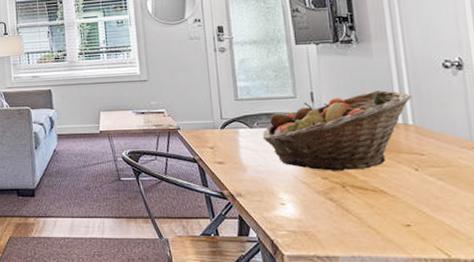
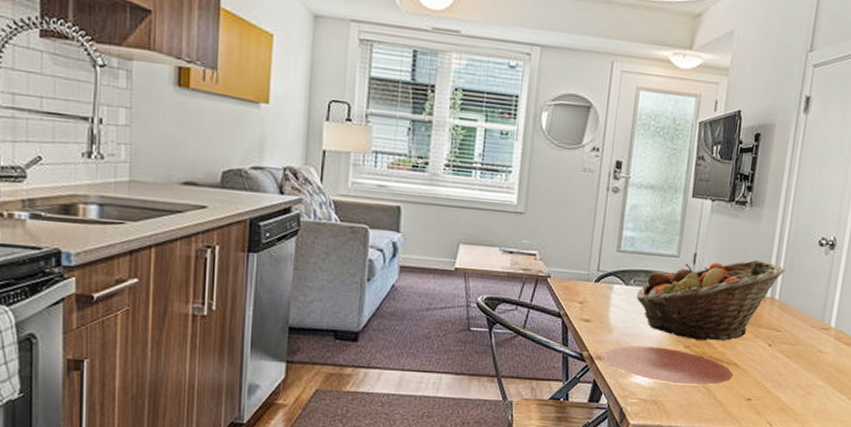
plate: none [241,181,384,215] -> present [601,345,734,386]

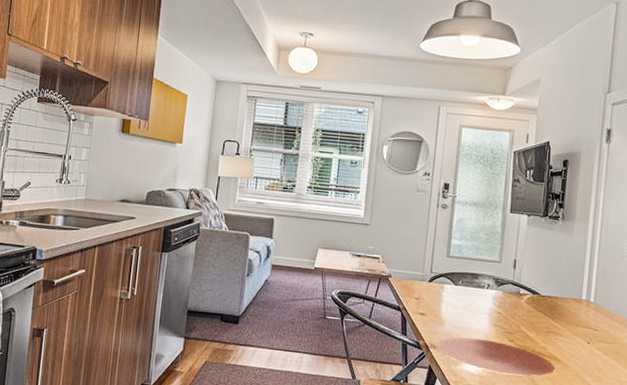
fruit basket: present [636,260,785,341] -> none [464,267,598,337]

